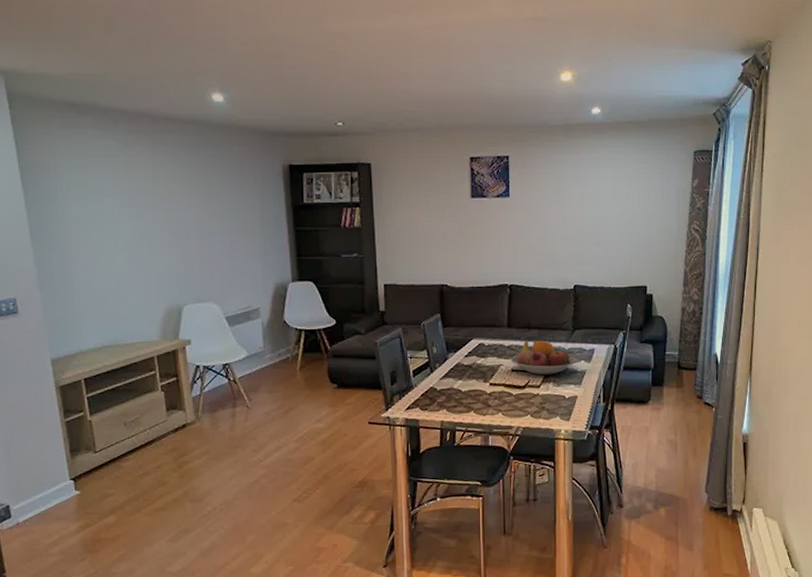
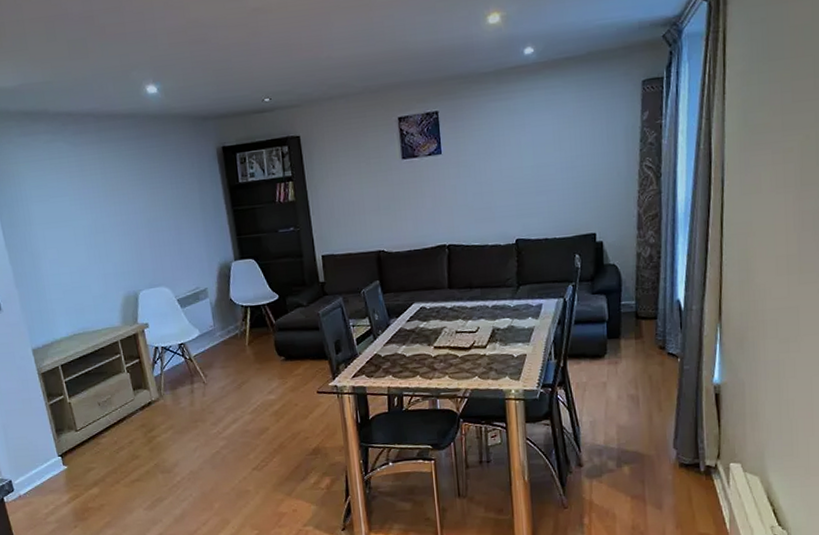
fruit bowl: present [510,340,578,375] -> none [453,299,525,335]

